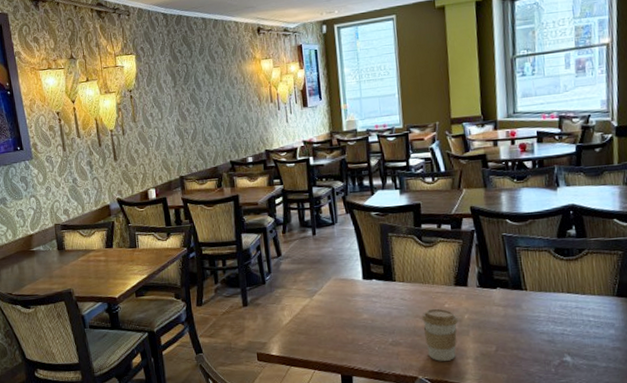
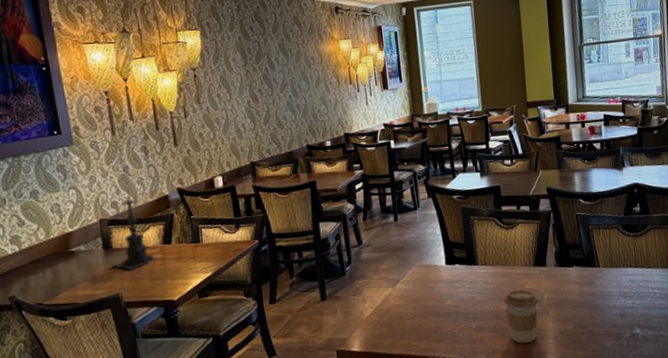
candle holder: none [63,200,100,269] -> present [110,191,155,270]

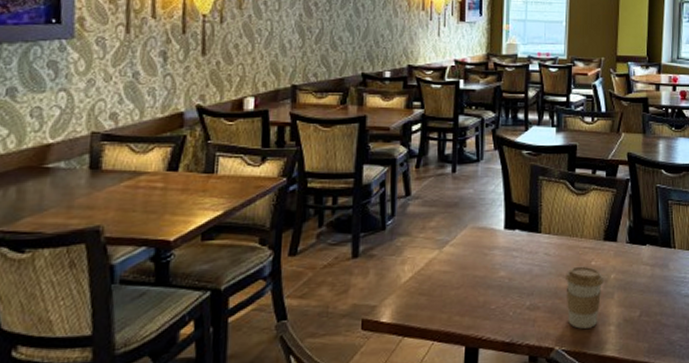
candle holder: present [110,191,155,270] -> none [95,102,154,198]

